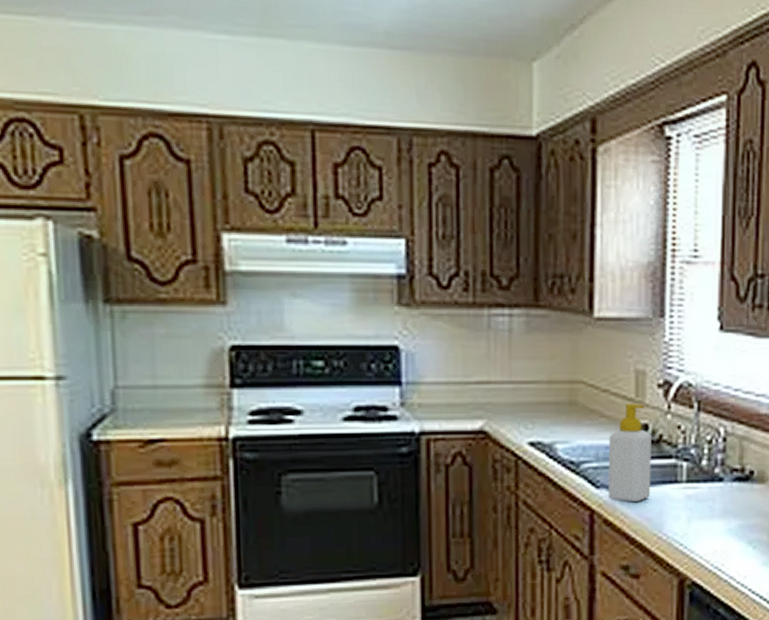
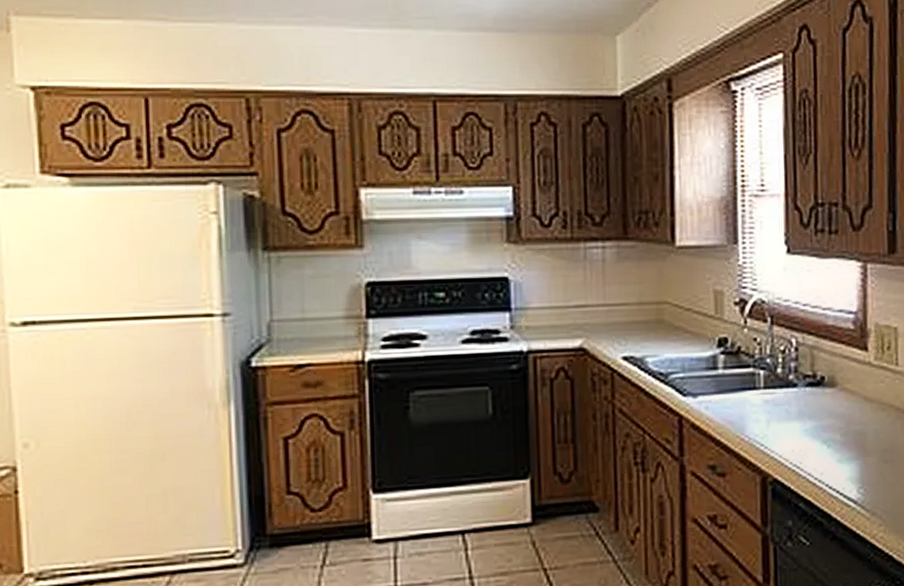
soap bottle: present [608,403,652,502] -> none [693,320,733,407]

